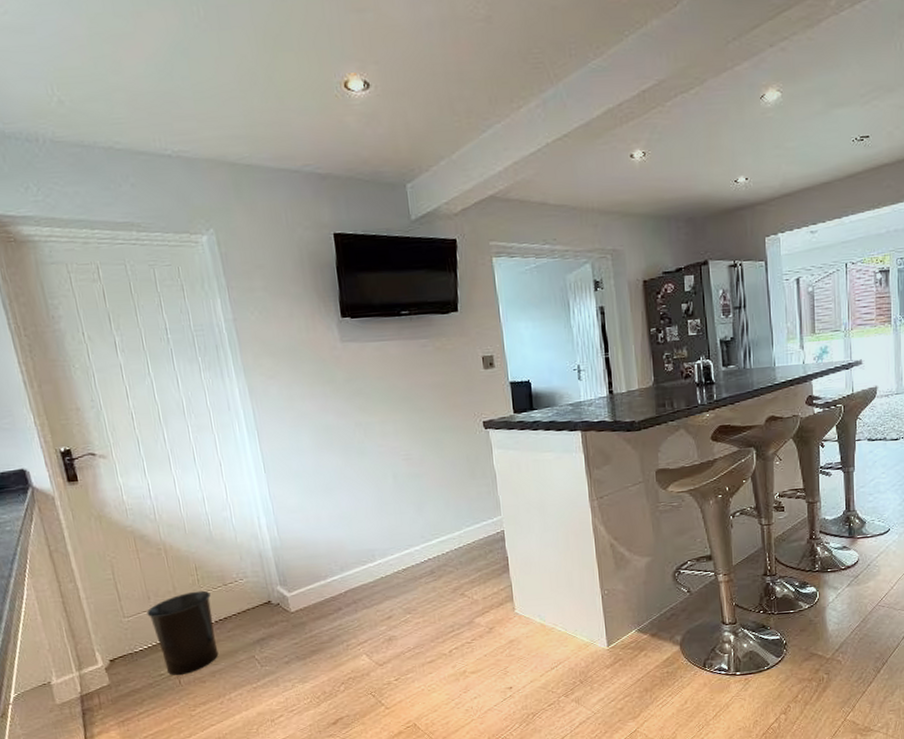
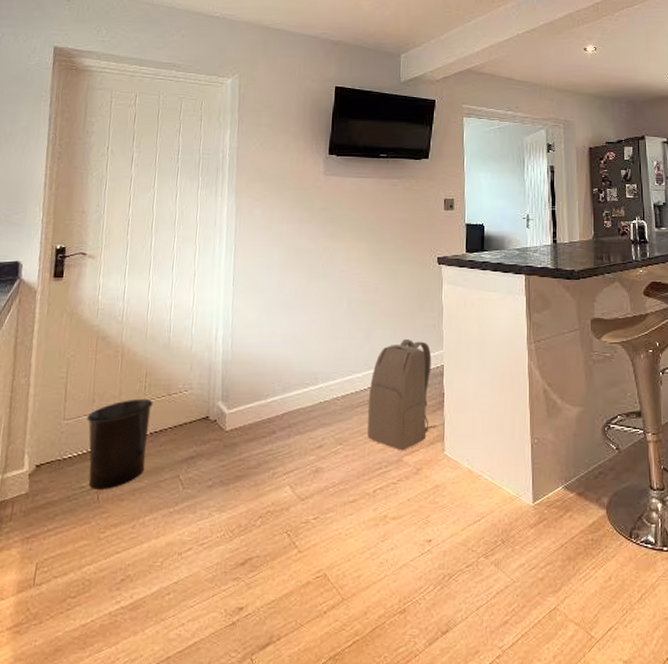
backpack: none [430,508,505,614] -> present [367,338,437,451]

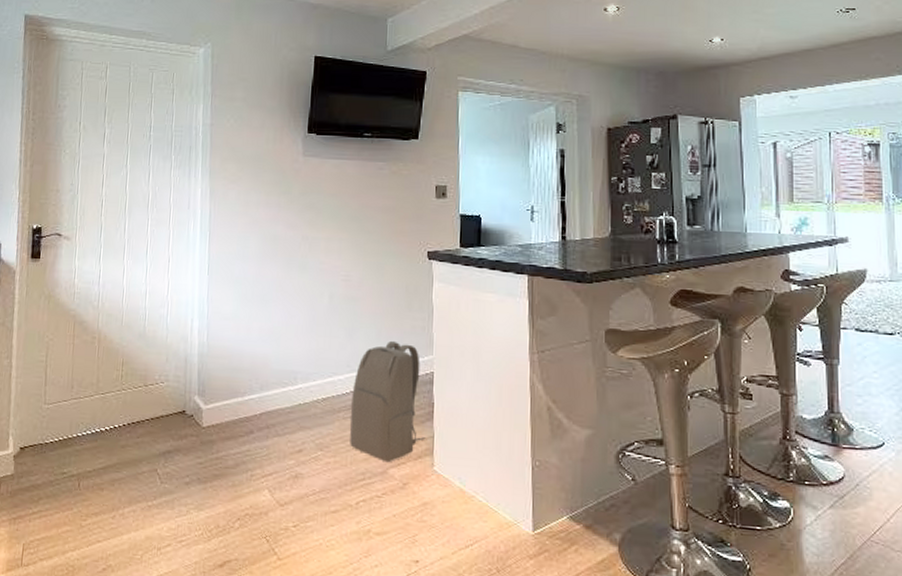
waste bin: present [87,398,153,489] -> none [66,387,130,477]

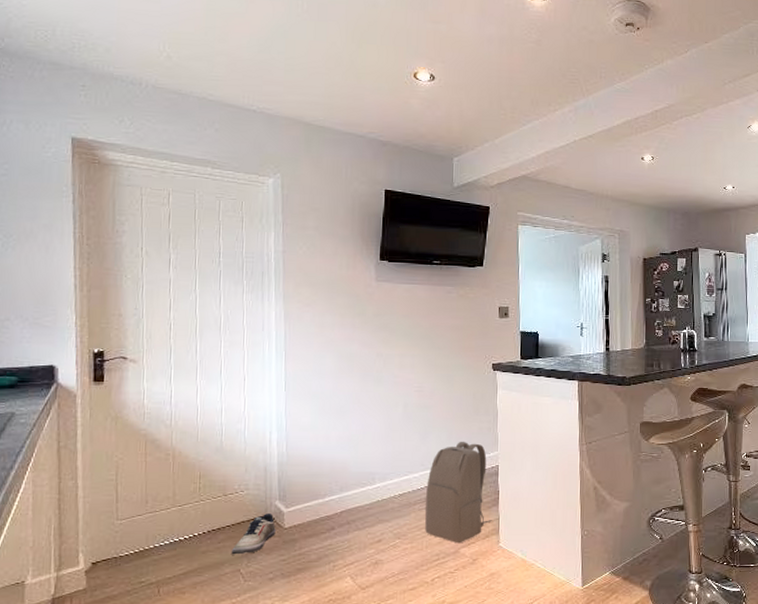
shoe: none [150,409,194,453] -> present [232,514,276,555]

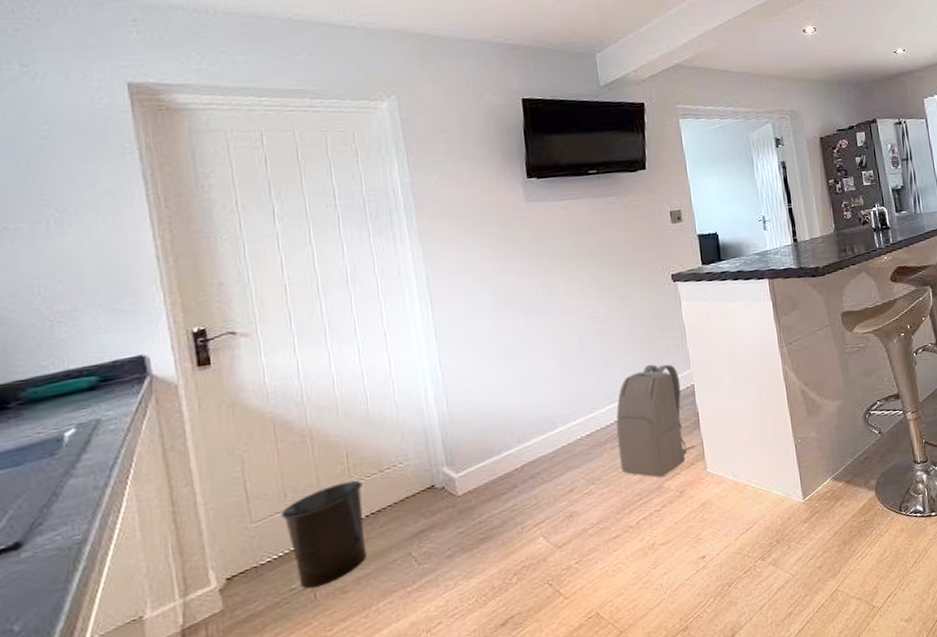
waste bin: none [141,499,209,584] -> present [281,480,367,589]
shoe: present [232,514,276,555] -> none [398,482,448,538]

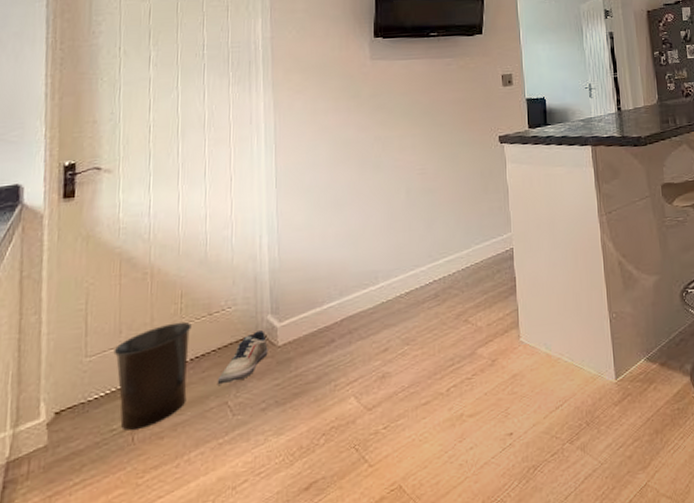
shoe: none [398,482,448,538] -> present [218,330,268,385]
backpack: present [616,364,695,478] -> none [434,224,510,343]

